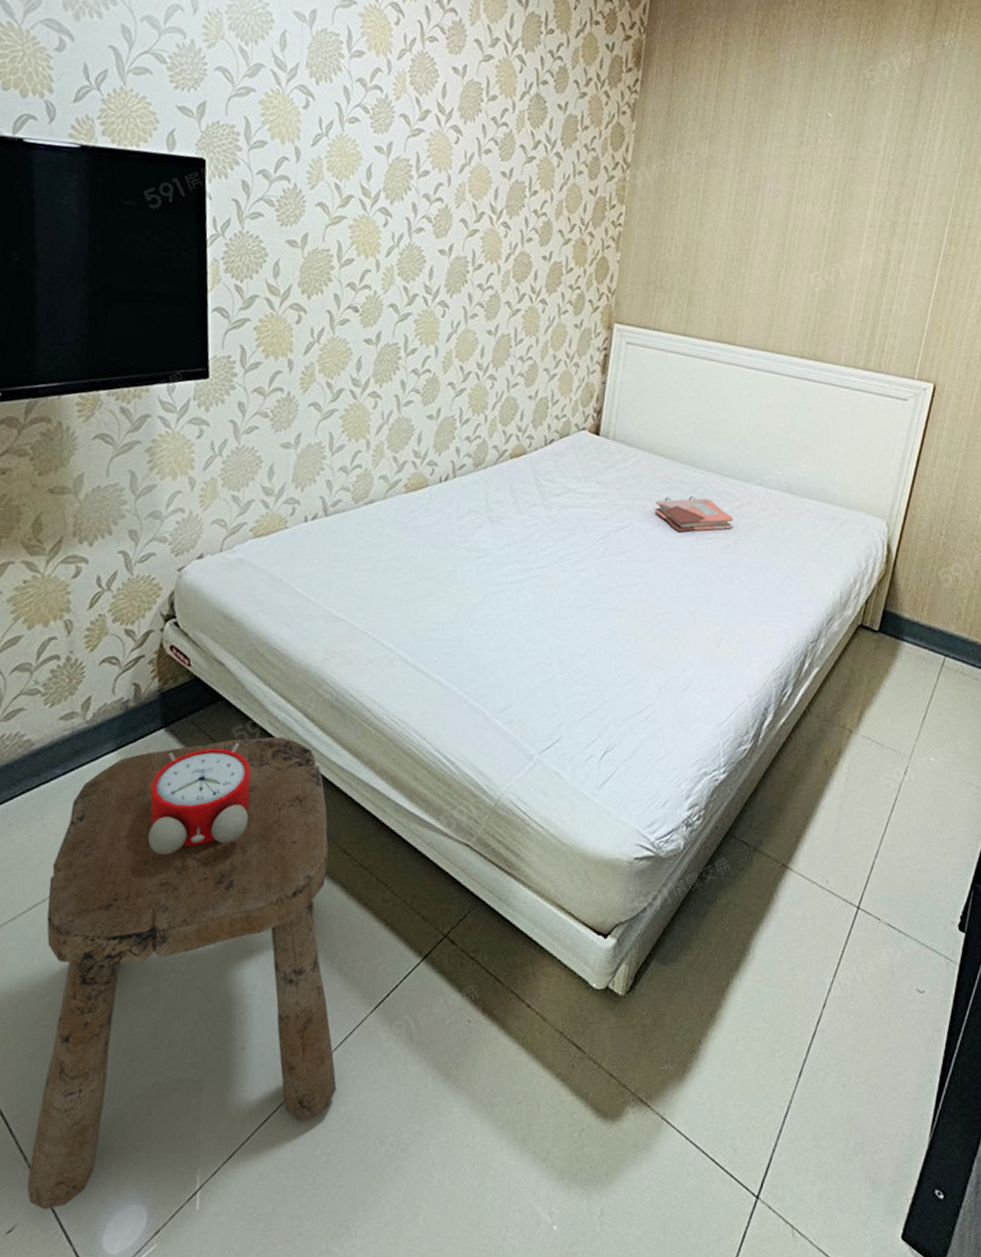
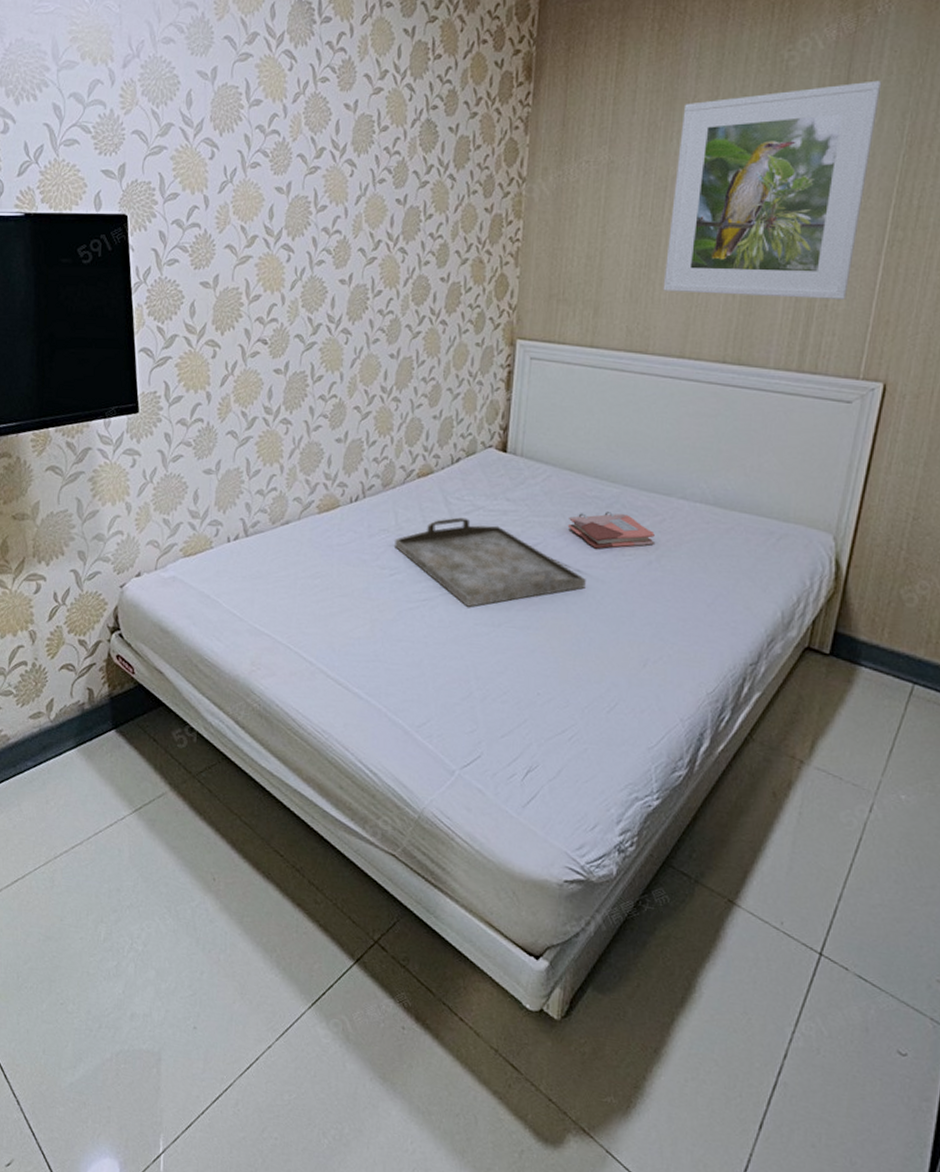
stool: present [27,736,337,1210] -> none [20,741,280,1151]
alarm clock: present [147,743,251,855] -> none [105,745,191,844]
serving tray: none [483,499,669,590] -> present [395,517,586,607]
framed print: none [751,108,945,305] -> present [663,80,882,299]

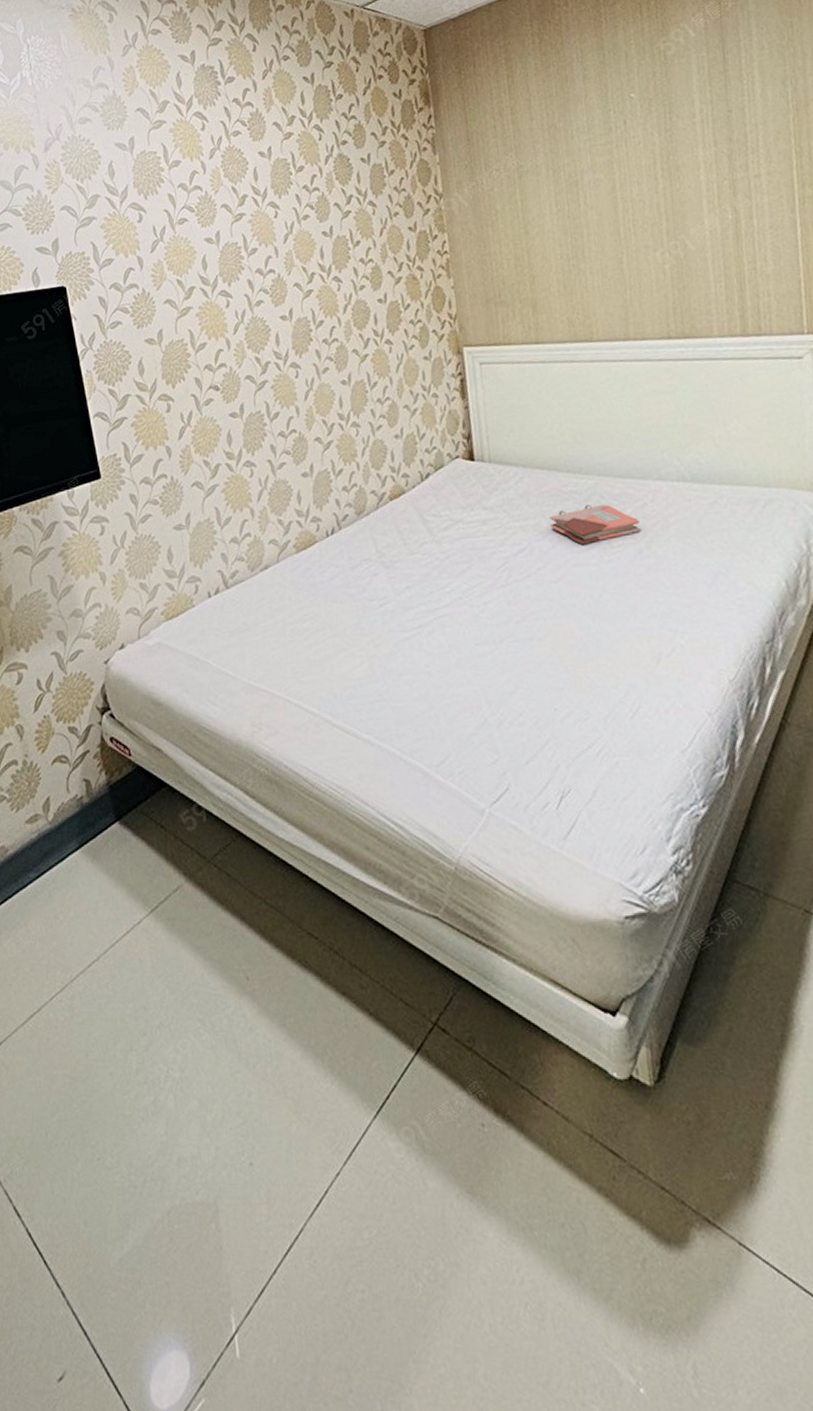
serving tray: present [395,517,586,607] -> none [378,534,581,627]
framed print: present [663,80,882,299] -> none [577,56,773,279]

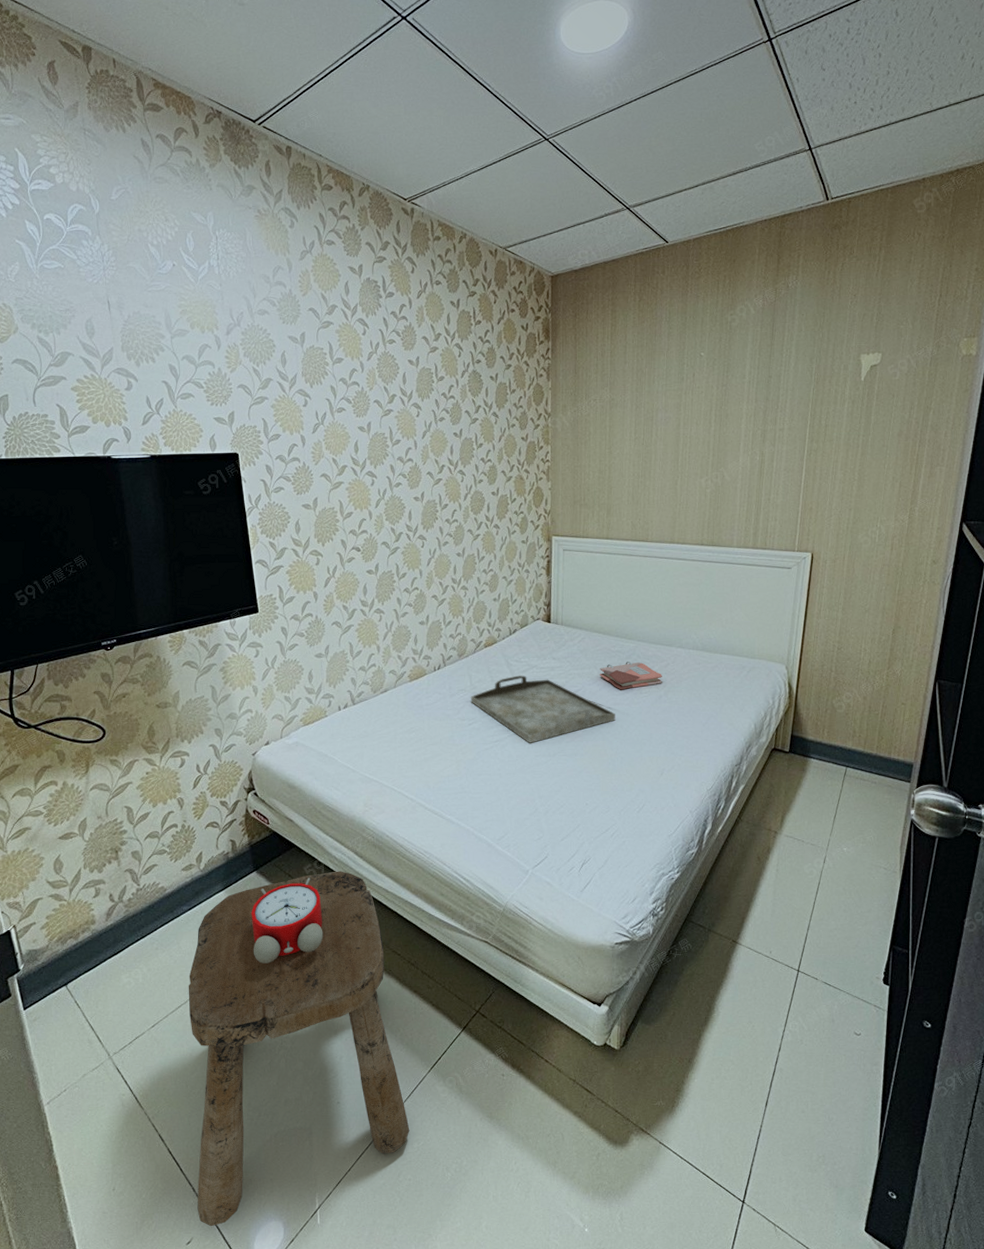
stool: none [41,818,356,1355] -> present [188,871,410,1227]
alarm clock: none [115,828,212,953] -> present [251,878,323,964]
serving tray: none [378,534,581,627] -> present [471,675,615,743]

